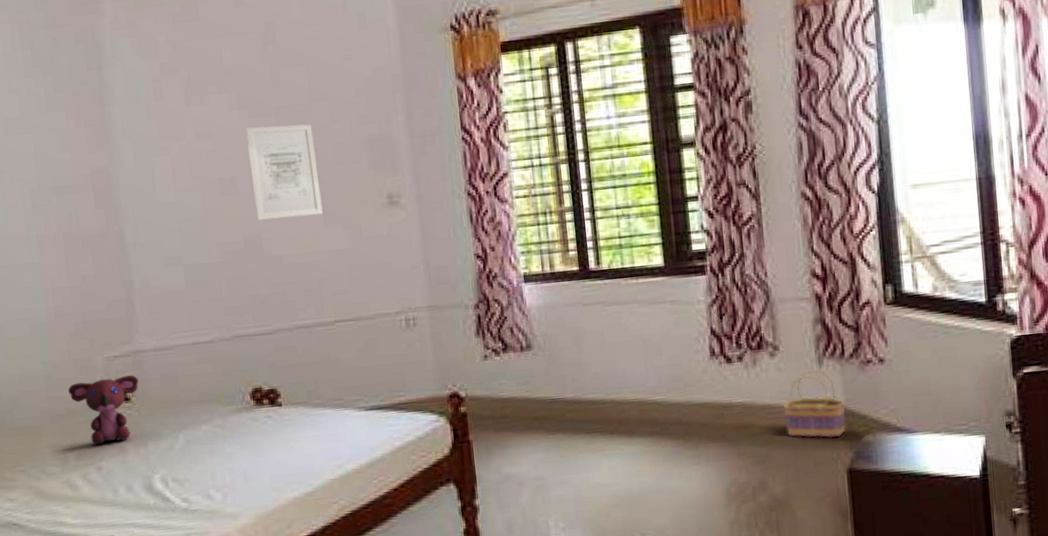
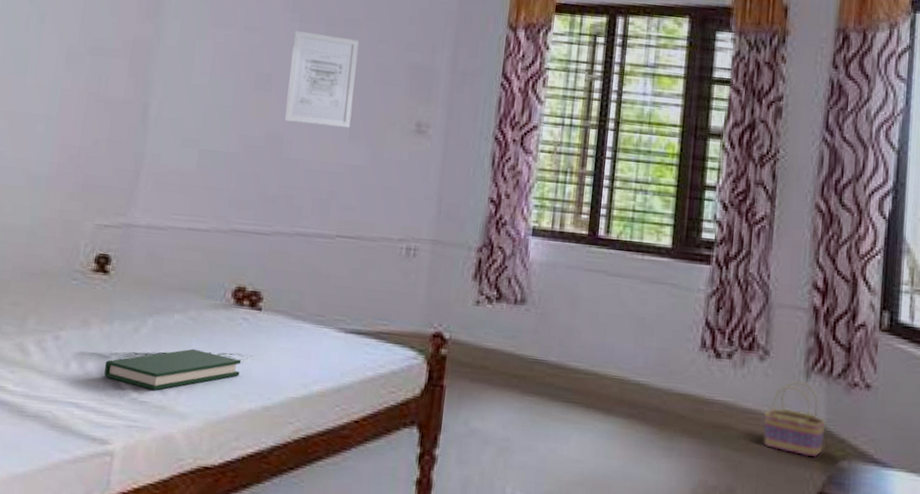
teddy bear: present [68,374,139,445] -> none [48,244,123,314]
hardback book: none [150,453,277,499] -> present [104,348,242,391]

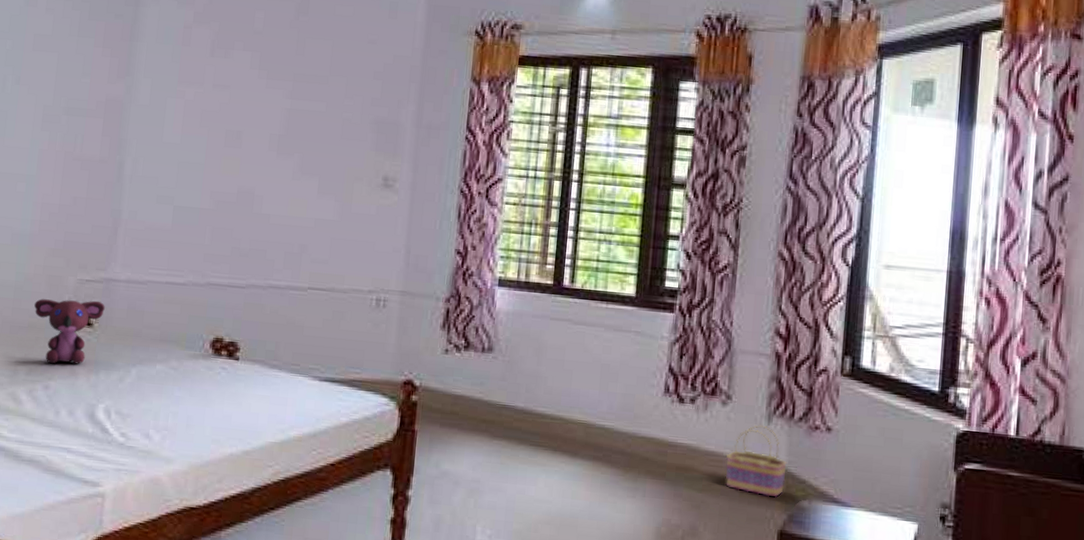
teddy bear: none [48,244,123,314] -> present [34,299,105,364]
hardback book: present [104,348,242,391] -> none [92,397,222,437]
wall art: present [285,30,360,128] -> none [255,87,326,184]

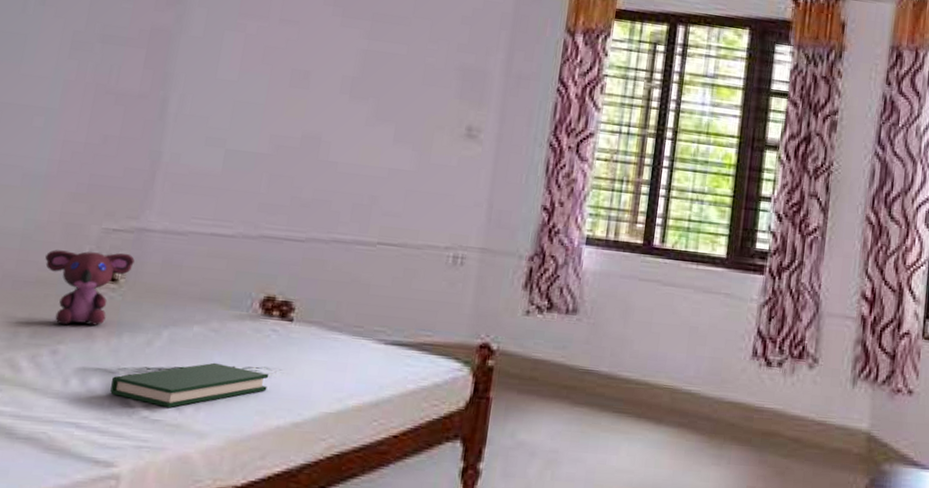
hardback book: none [92,397,222,437] -> present [110,362,269,408]
basket: present [725,425,787,498] -> none [810,388,870,462]

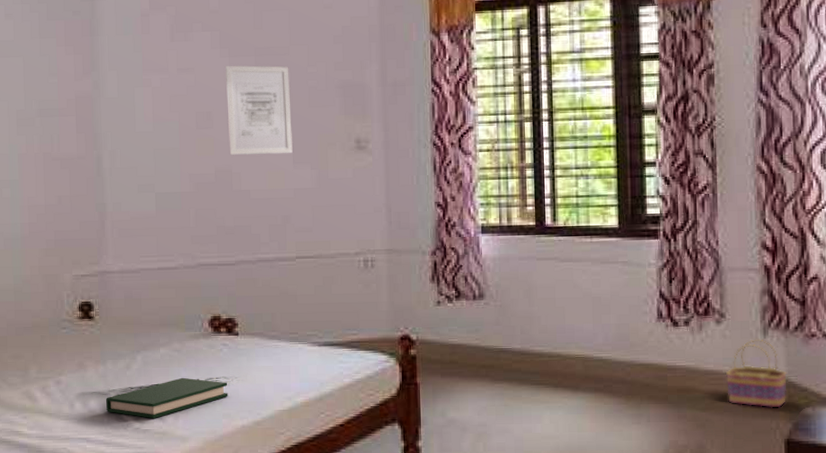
teddy bear: present [45,250,135,326] -> none [35,294,103,360]
wall art: none [323,25,407,131] -> present [226,65,293,155]
basket: none [810,388,870,462] -> present [726,339,787,408]

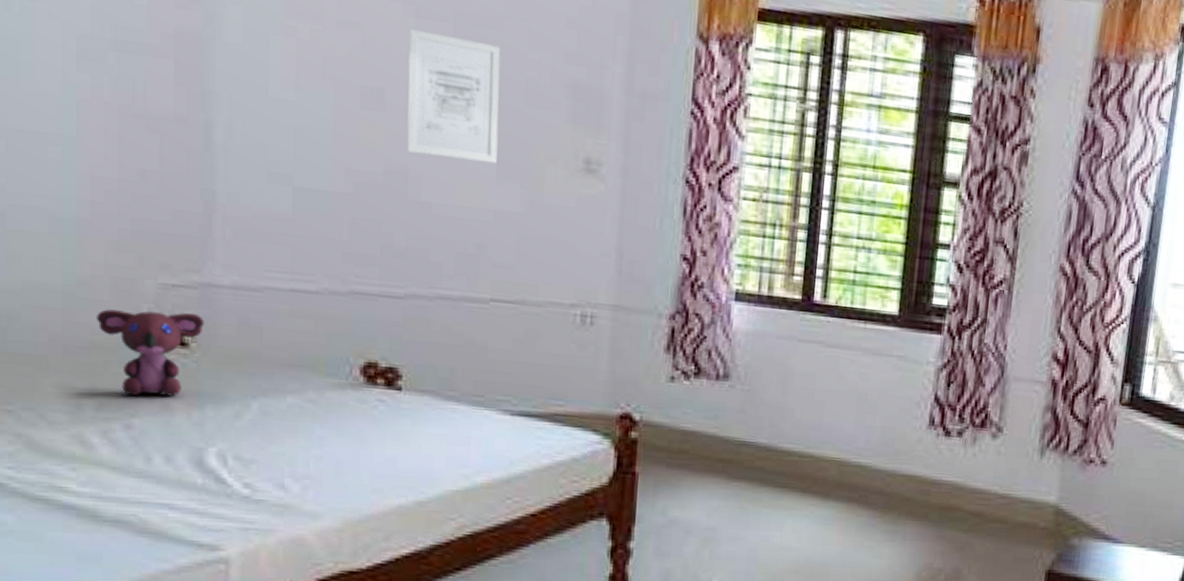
teddy bear: none [35,294,103,360] -> present [97,309,204,397]
hardback book: present [105,377,228,419] -> none [200,437,382,487]
basket: present [726,339,787,408] -> none [993,459,1059,536]

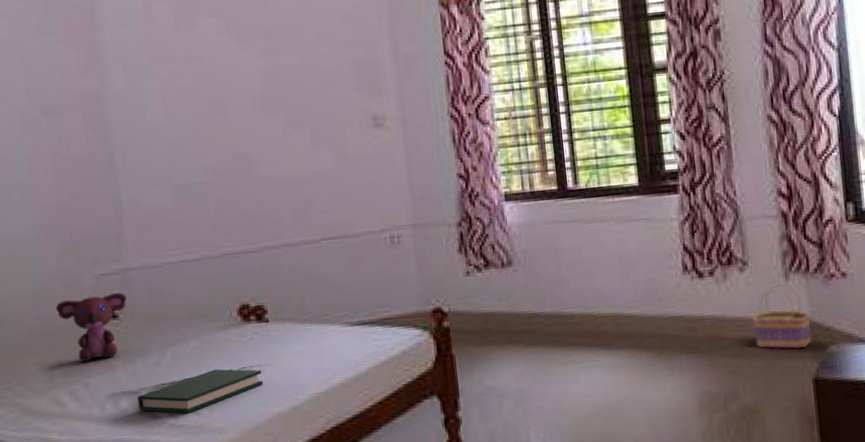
hardback book: none [200,437,382,487] -> present [137,369,263,414]
wall art: present [407,28,501,164] -> none [234,48,310,141]
basket: none [993,459,1059,536] -> present [752,283,812,349]

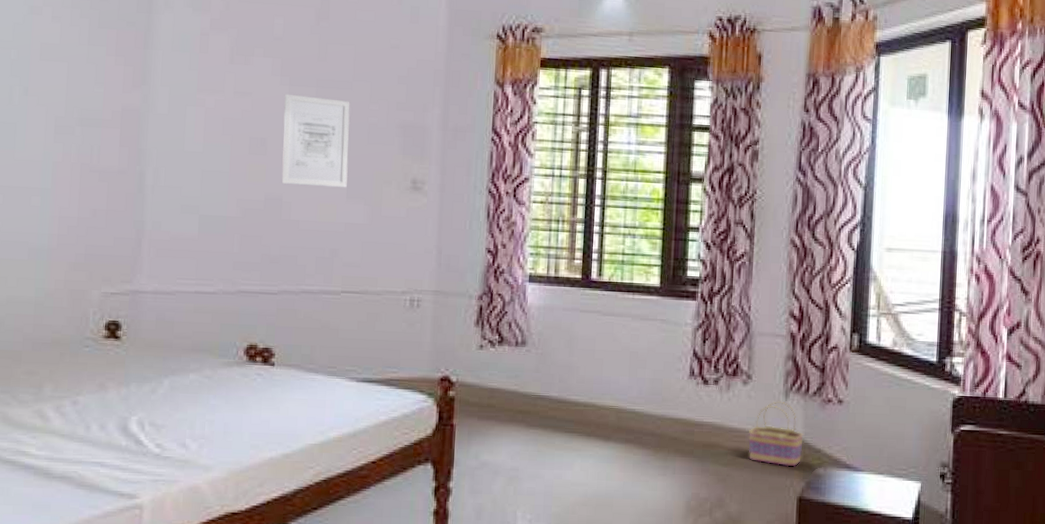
teddy bear: present [56,292,127,362] -> none [57,313,132,379]
hardback book: present [137,369,263,414] -> none [125,405,259,446]
wall art: none [234,48,310,141] -> present [282,93,350,188]

